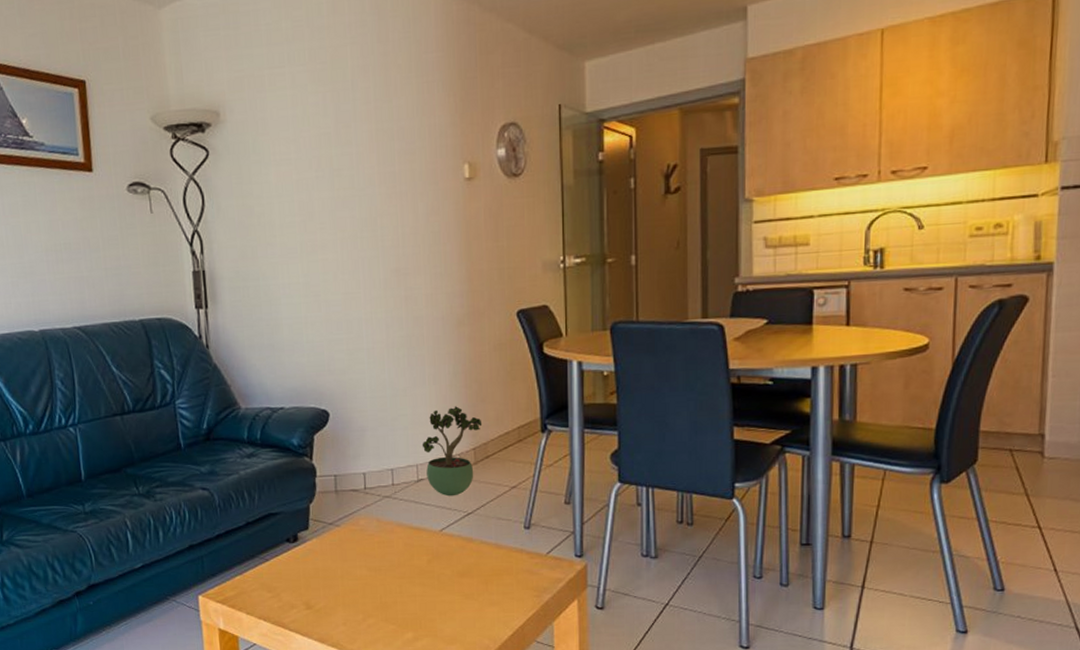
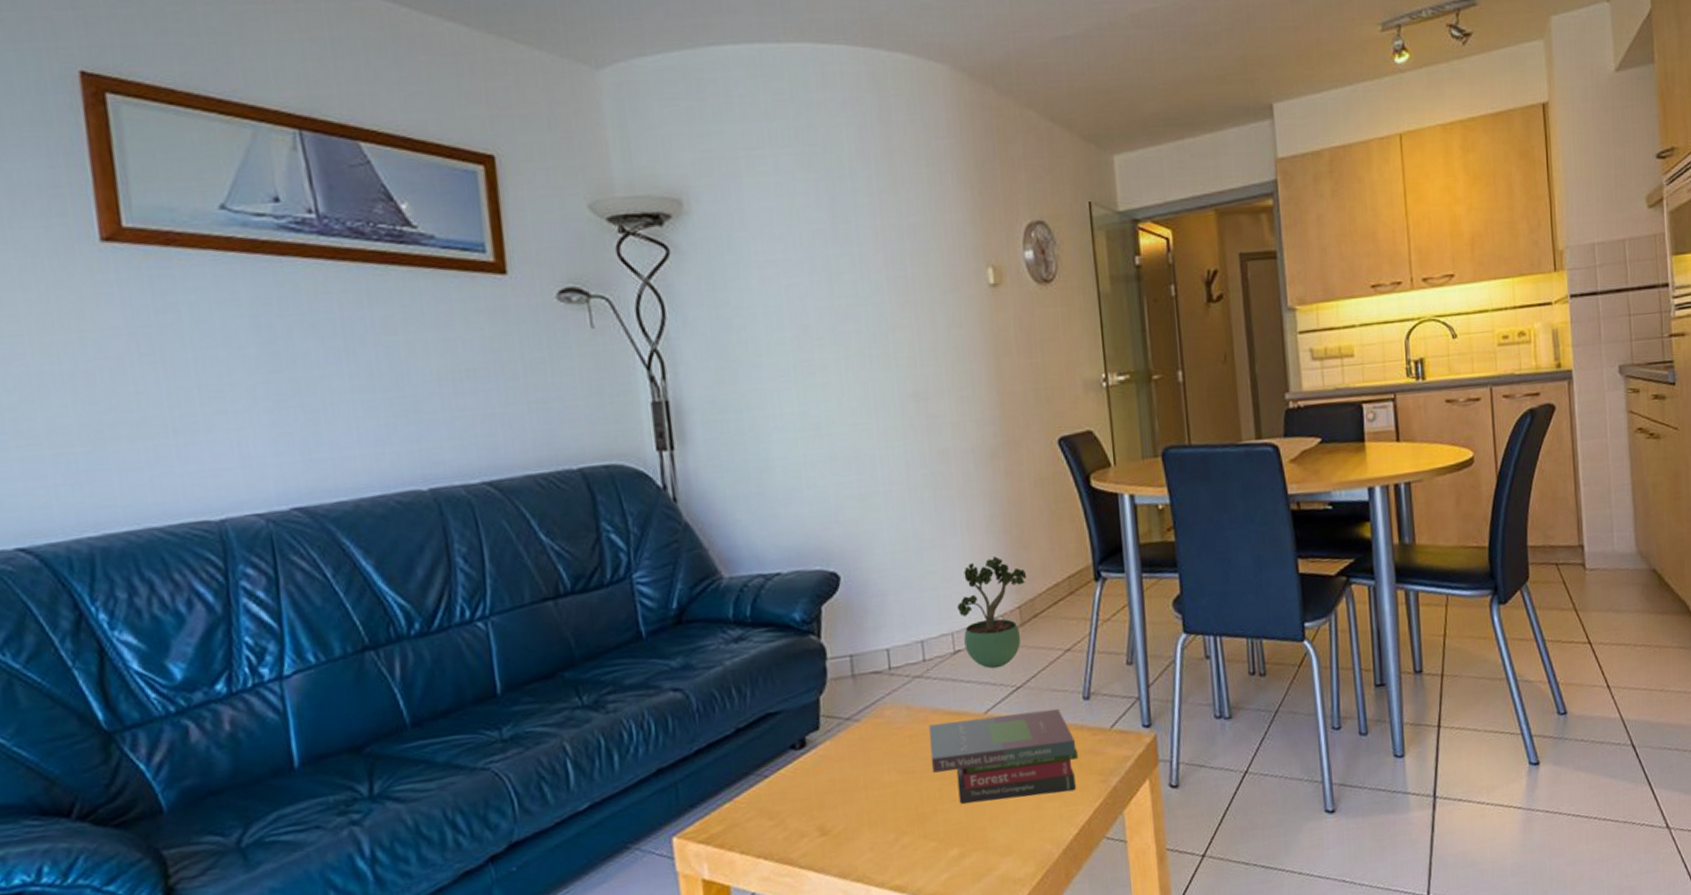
books: none [394,533,517,601] -> present [929,708,1079,804]

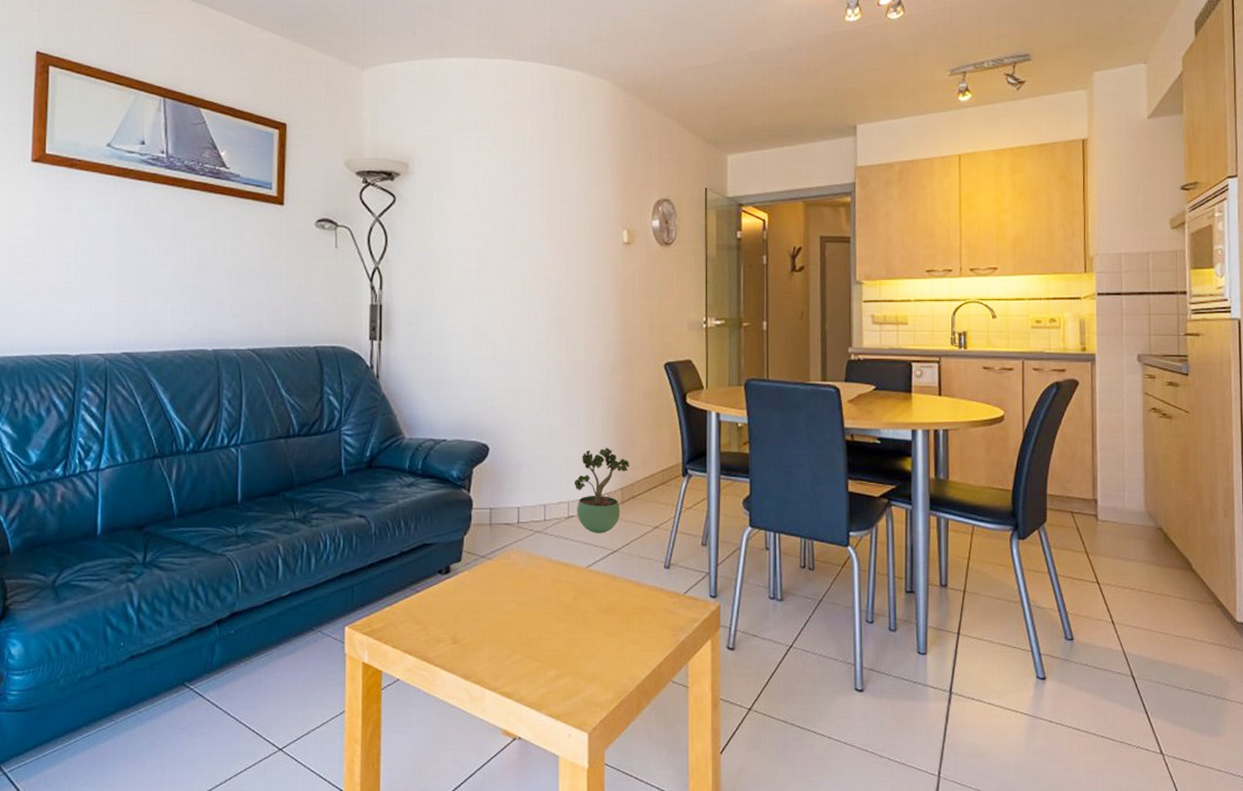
books: present [929,708,1079,804] -> none [542,570,657,640]

